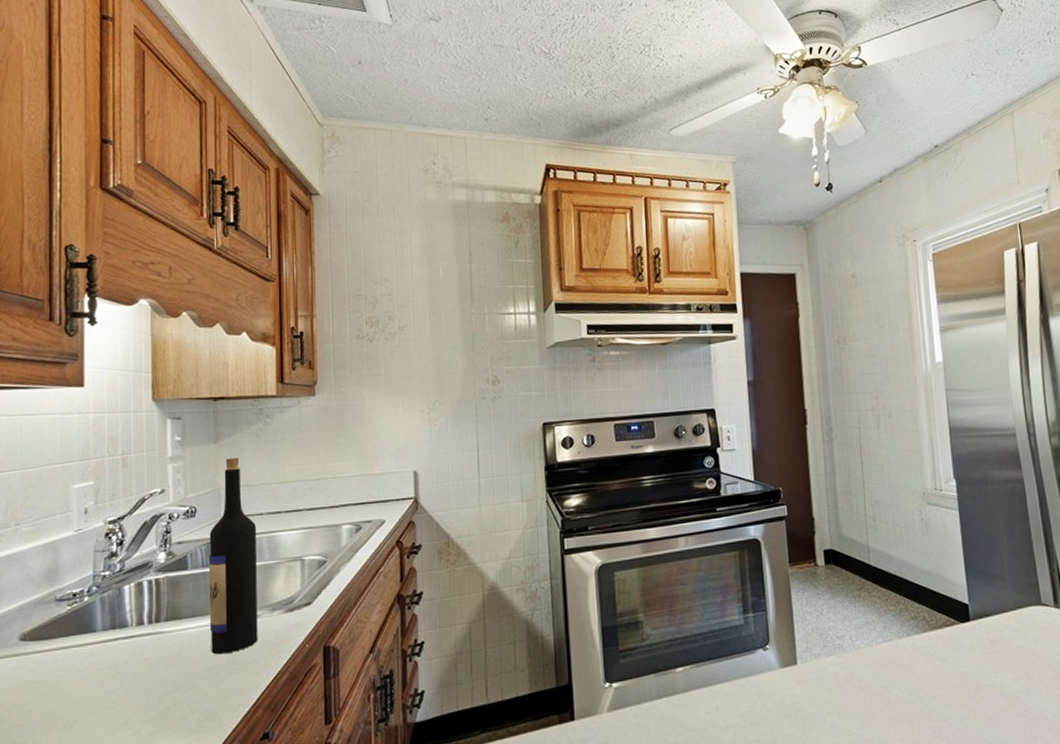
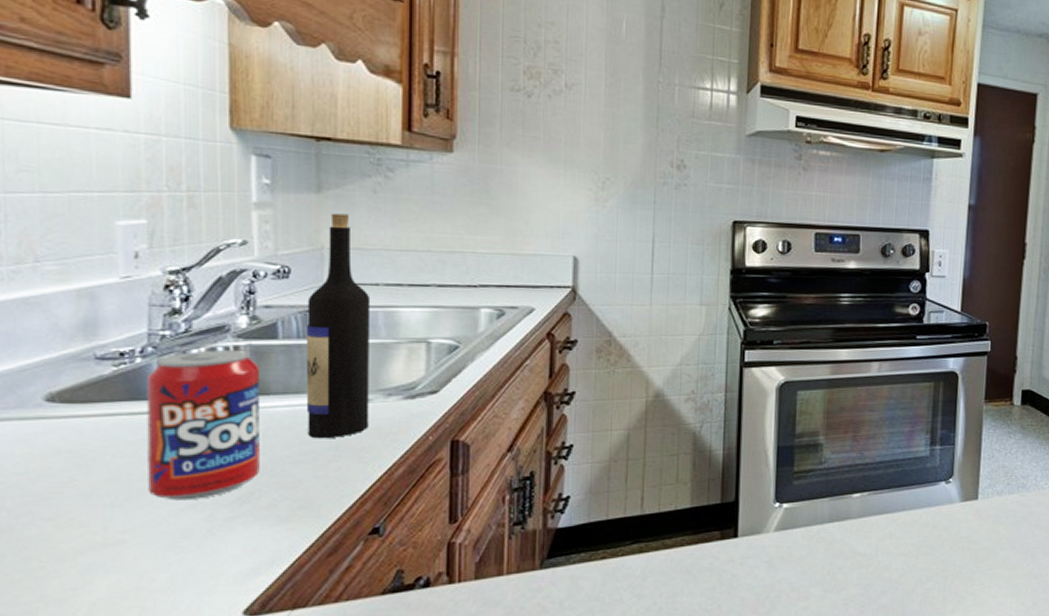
soda can: none [91,582,175,720] -> present [146,349,260,500]

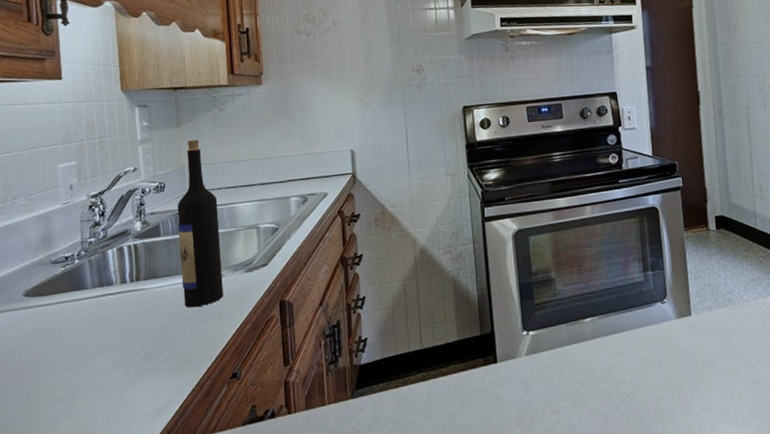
soda can: present [146,349,260,500] -> none [82,247,156,362]

